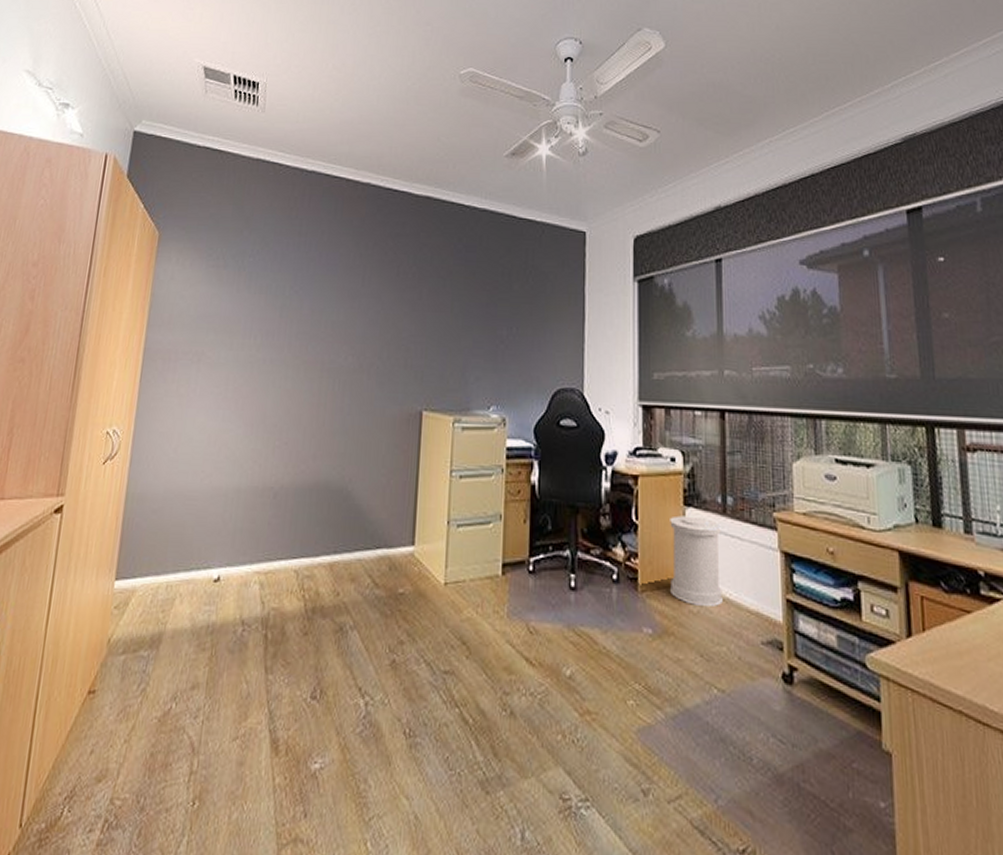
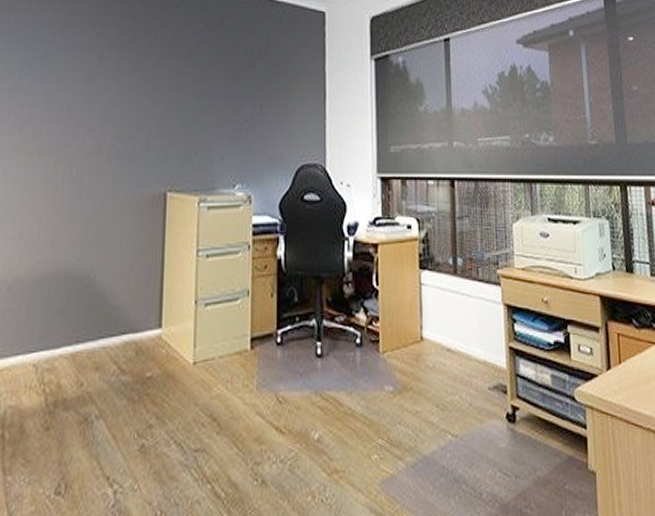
trash can: present [670,515,723,606] -> none [407,278,455,360]

